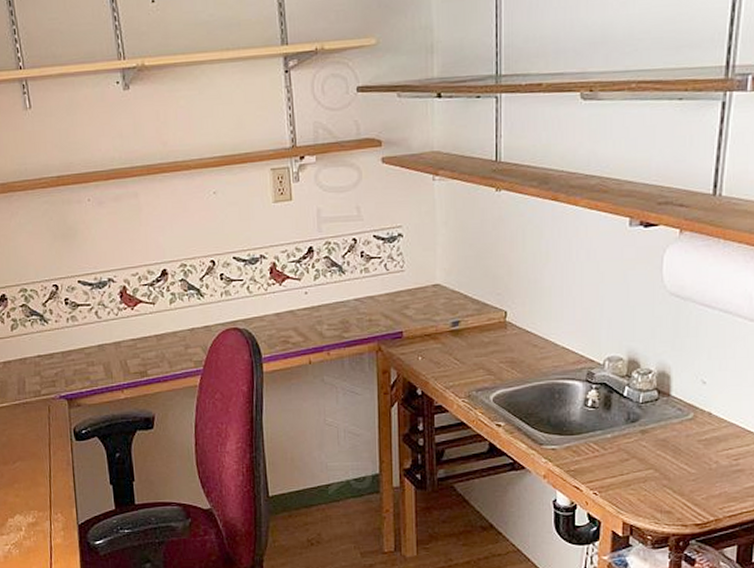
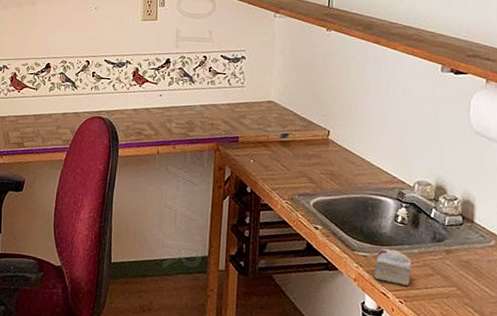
cake slice: none [565,438,606,475] -> present [374,249,412,286]

